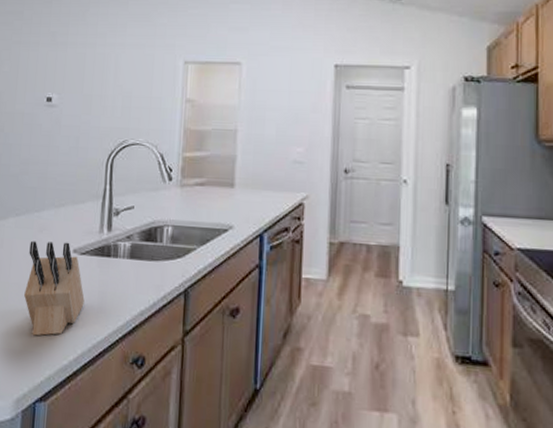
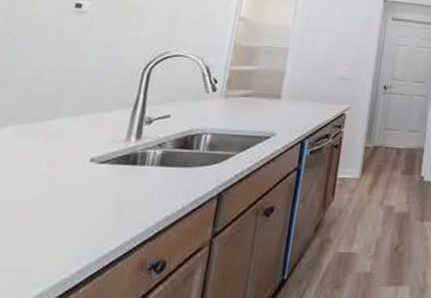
knife block: present [24,240,85,336] -> none [17,150,99,252]

